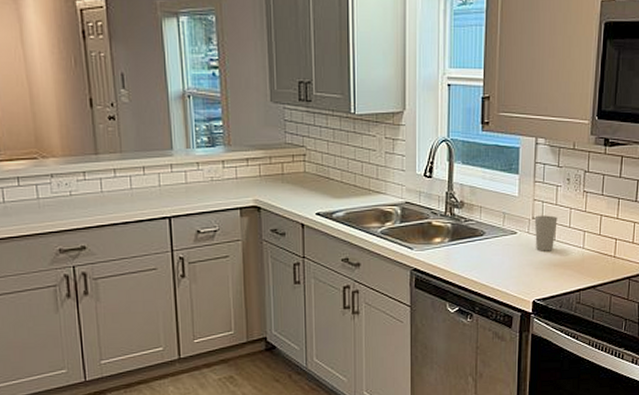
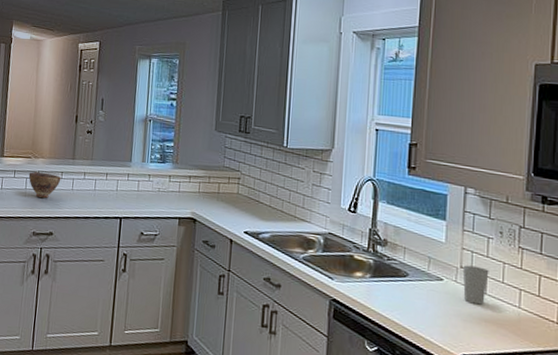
bowl: none [38,175,85,206] -> present [28,171,61,198]

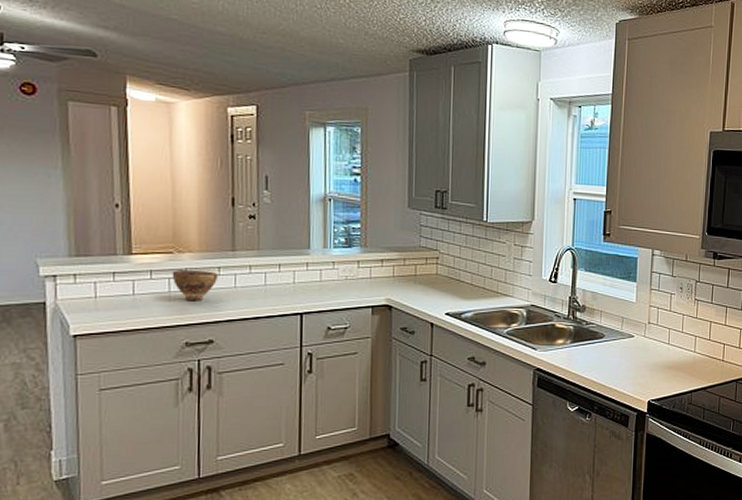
cup: present [462,265,489,305] -> none [650,320,671,354]

